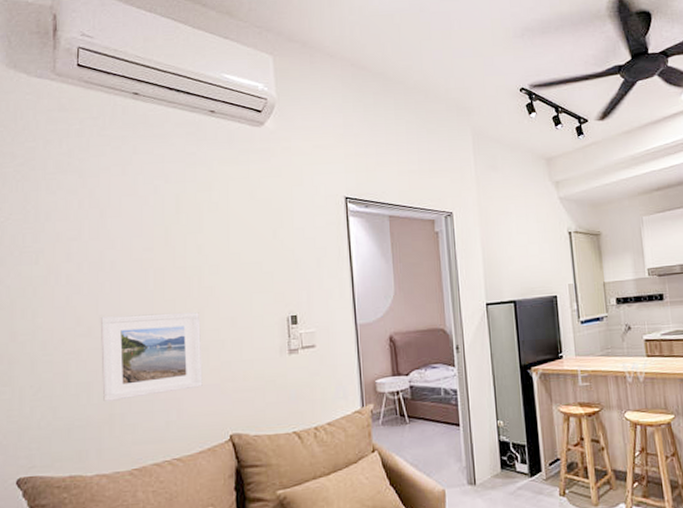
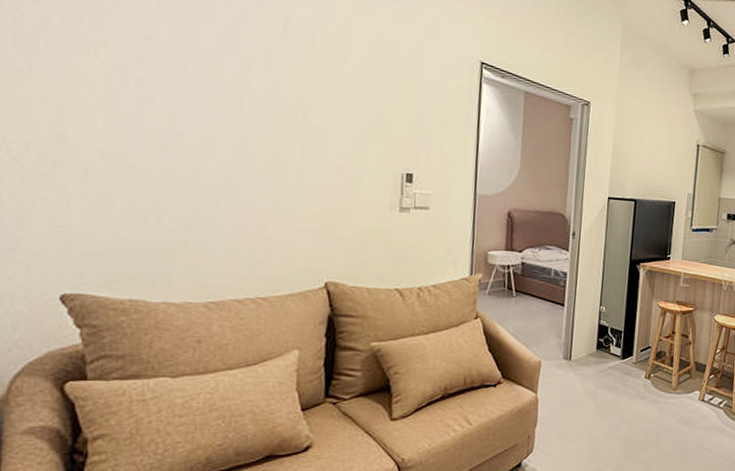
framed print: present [101,312,203,401] -> none [176,134,302,230]

